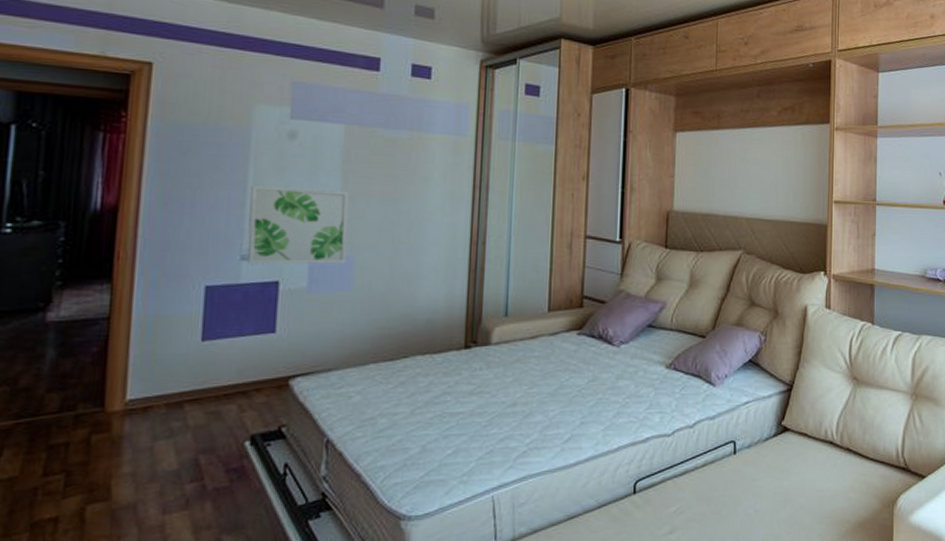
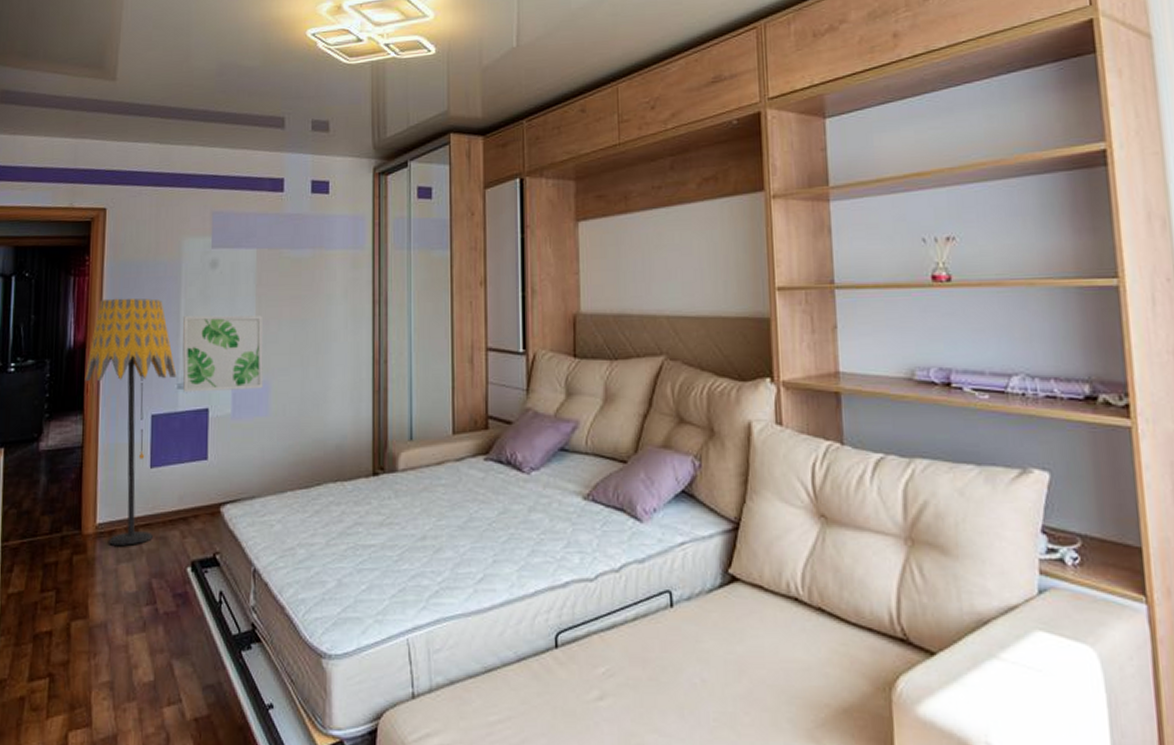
floor lamp: none [115,160,240,422] -> present [84,298,177,545]

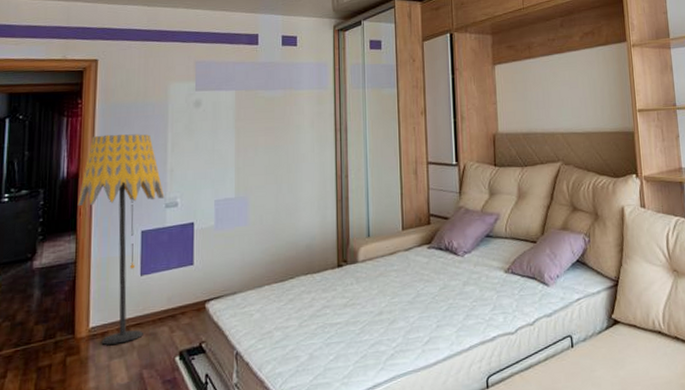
wall art: present [182,315,264,392] -> none [169,144,242,210]

